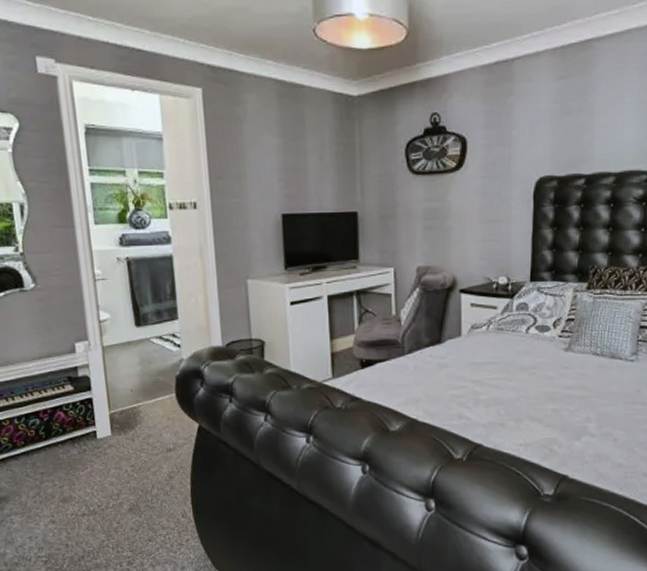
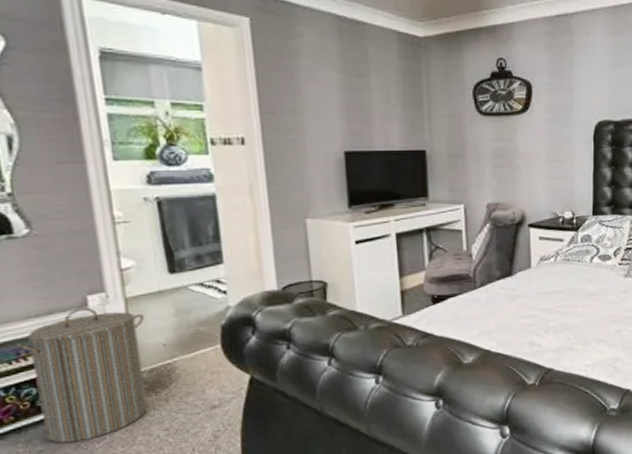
laundry hamper: none [25,353,119,469] -> present [14,308,148,444]

